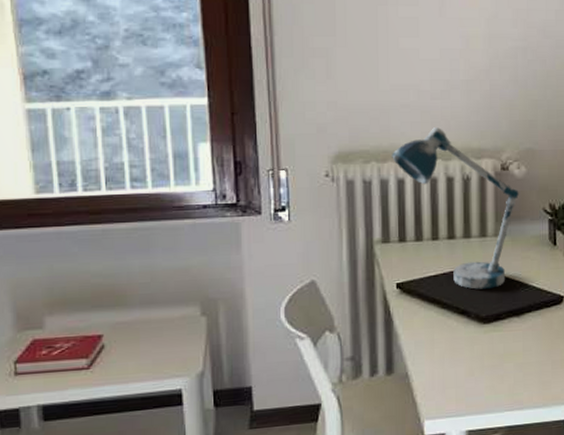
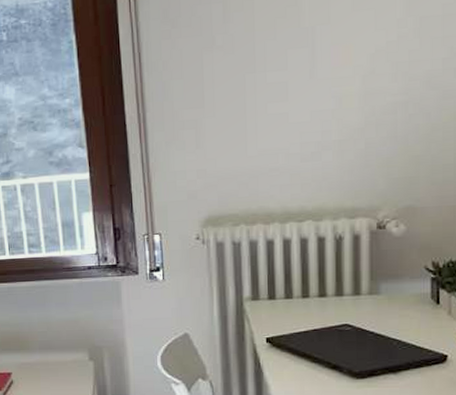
desk lamp: present [392,127,519,289] -> none [261,189,397,346]

